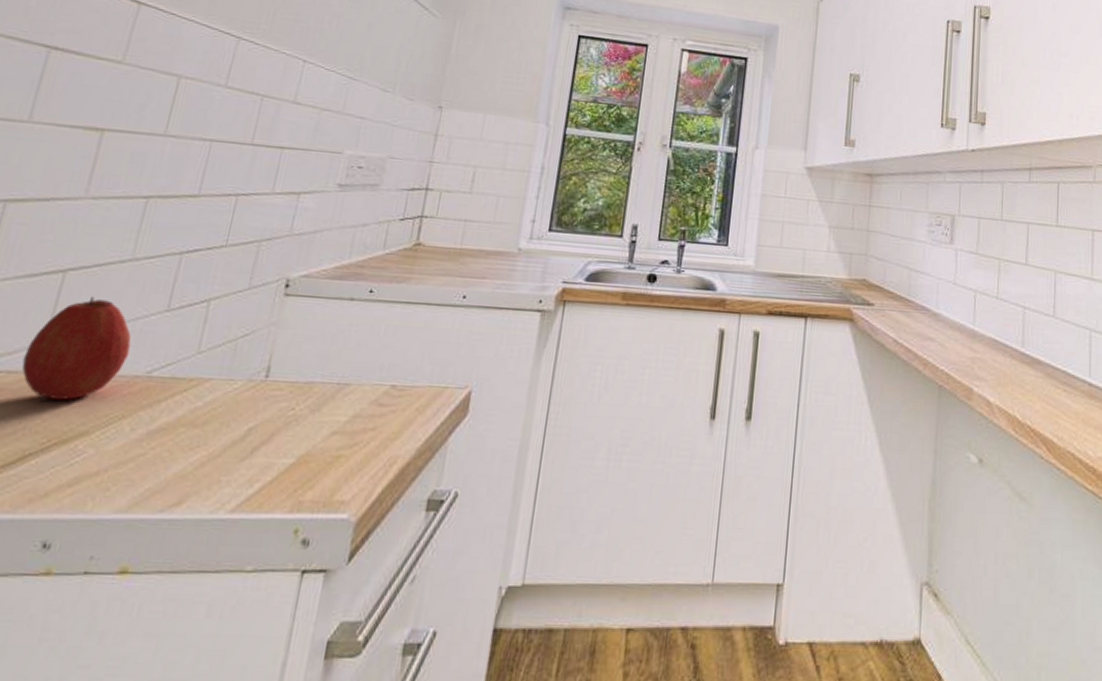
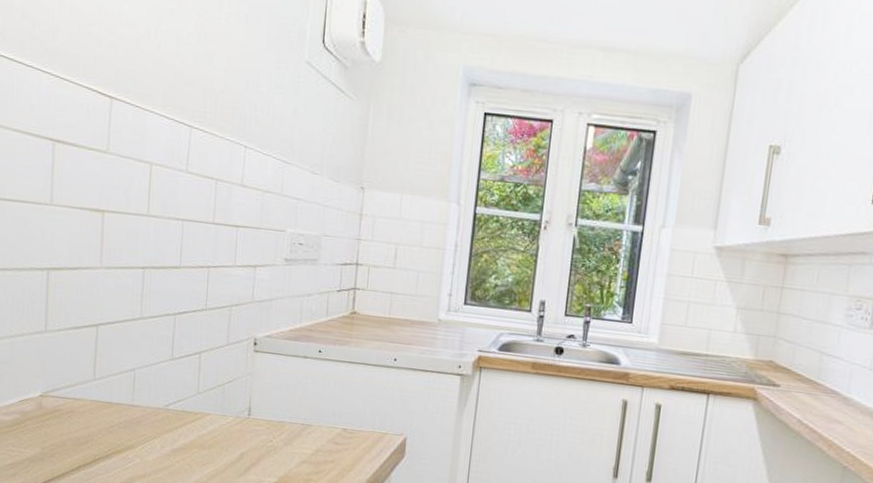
apple: present [22,296,131,400] -> none [82,345,151,422]

